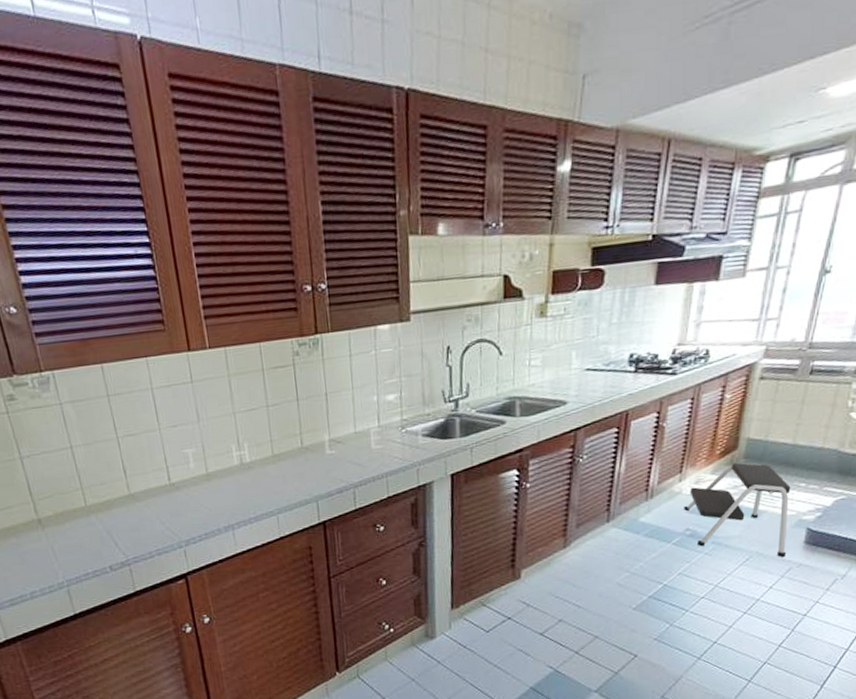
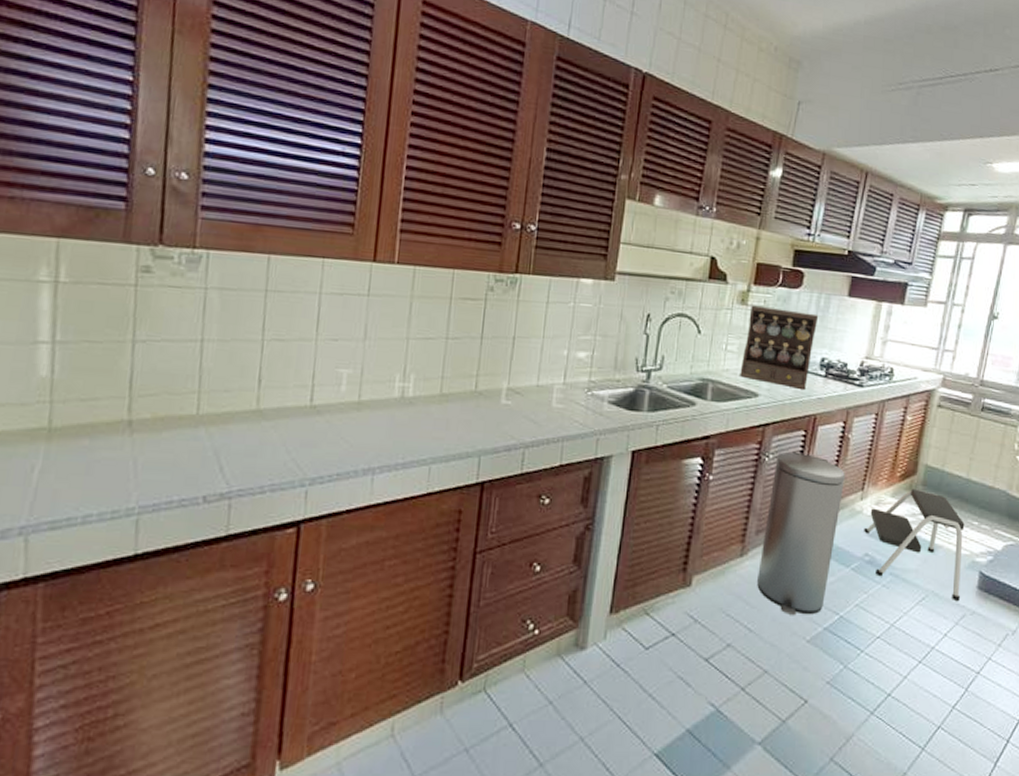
spice rack: none [546,310,623,390] -> present [740,305,818,389]
pedal bin: none [581,448,663,591] -> present [757,452,846,616]

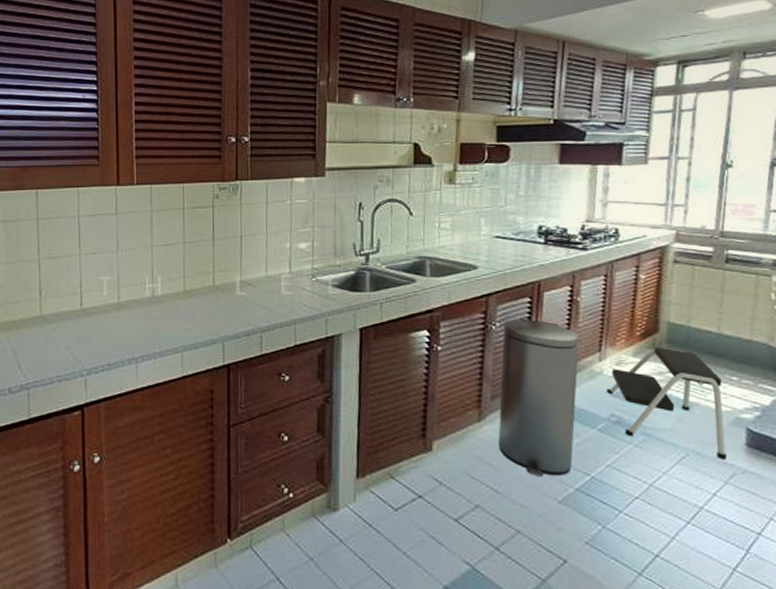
spice rack: present [740,305,818,389] -> none [456,183,530,258]

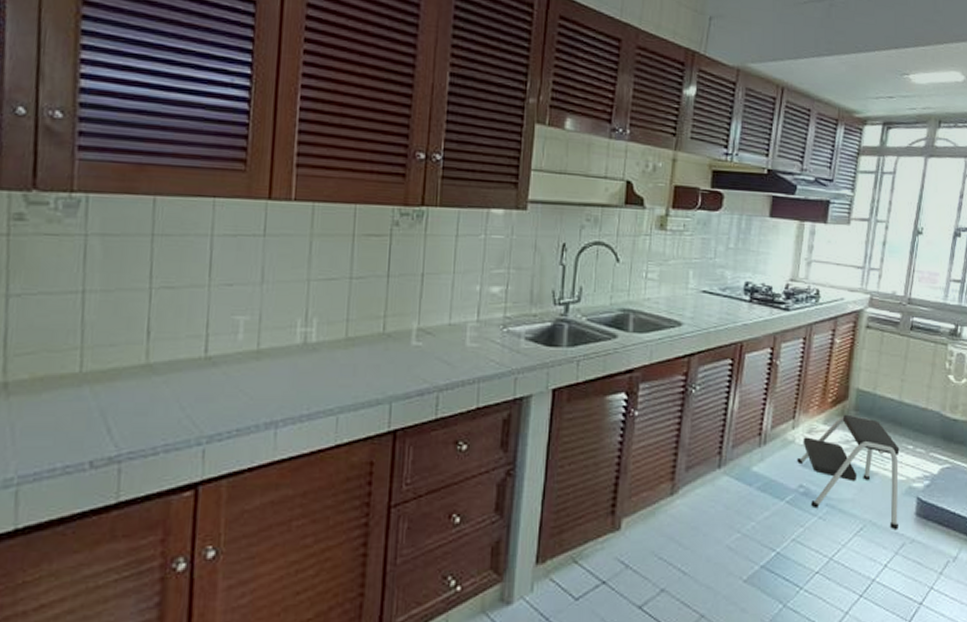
pedal bin: present [498,318,580,478] -> none [689,382,776,556]

